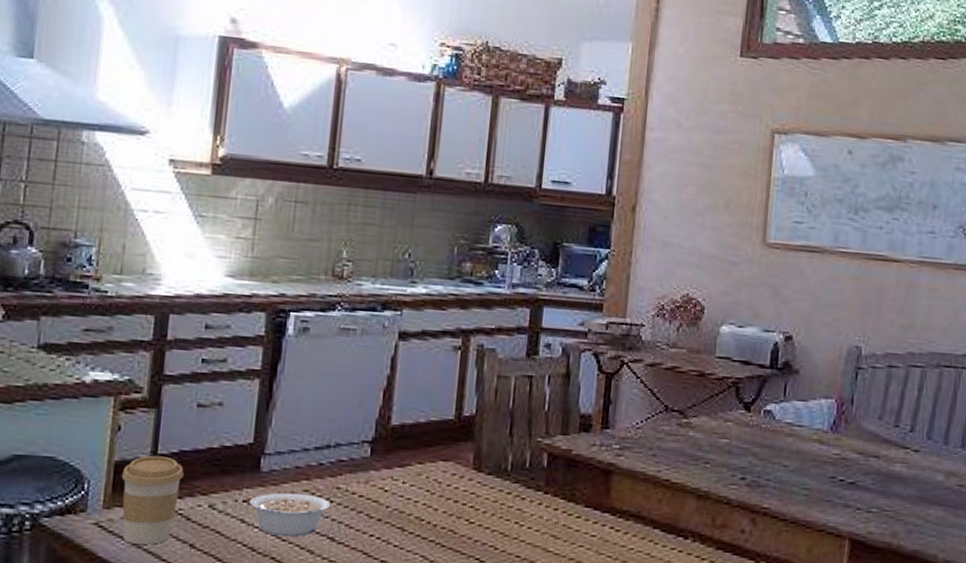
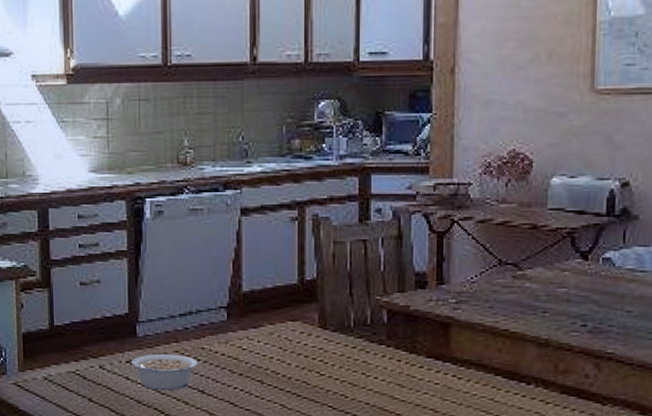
coffee cup: present [121,455,184,545] -> none [29,327,76,399]

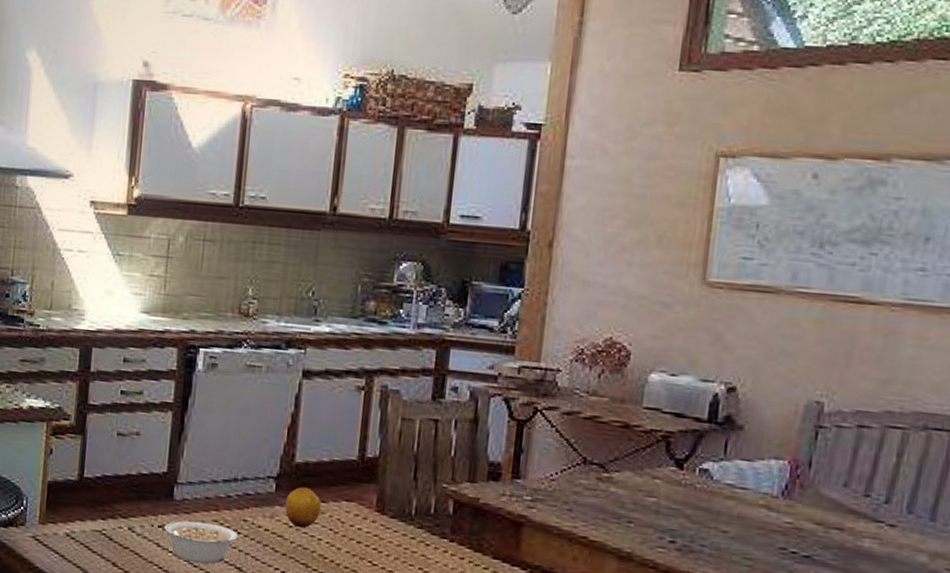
fruit: none [238,313,269,350] -> present [285,487,321,528]

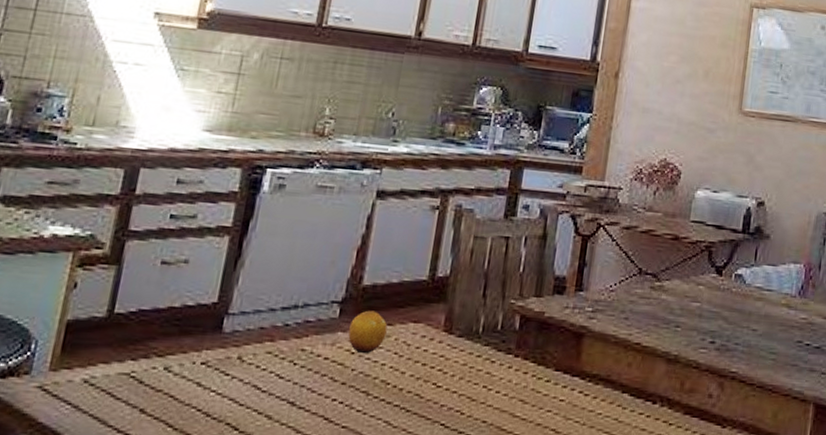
legume: present [164,521,238,564] -> none [208,354,294,402]

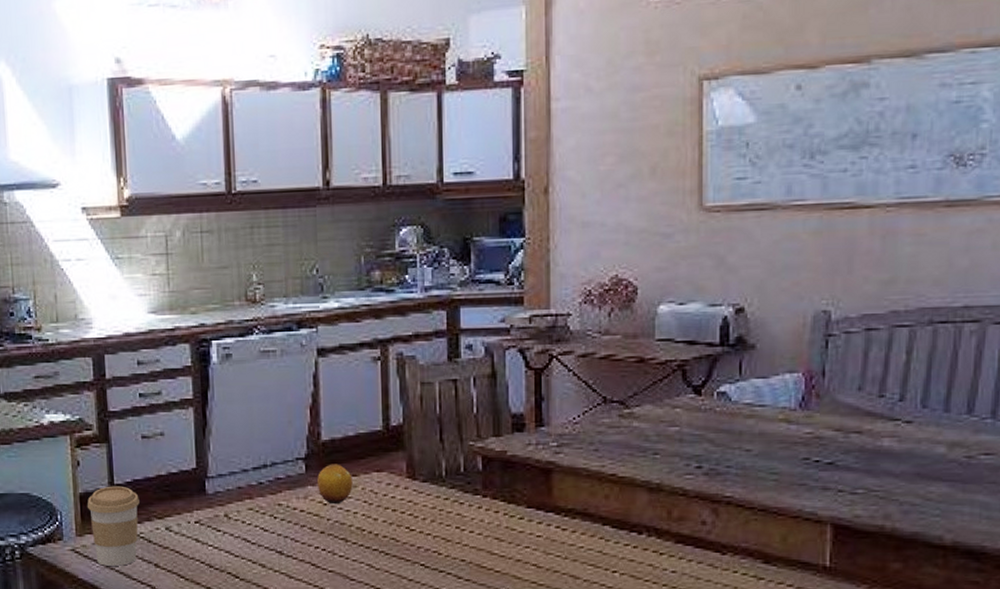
coffee cup: none [67,314,141,409] -> present [86,486,140,566]

